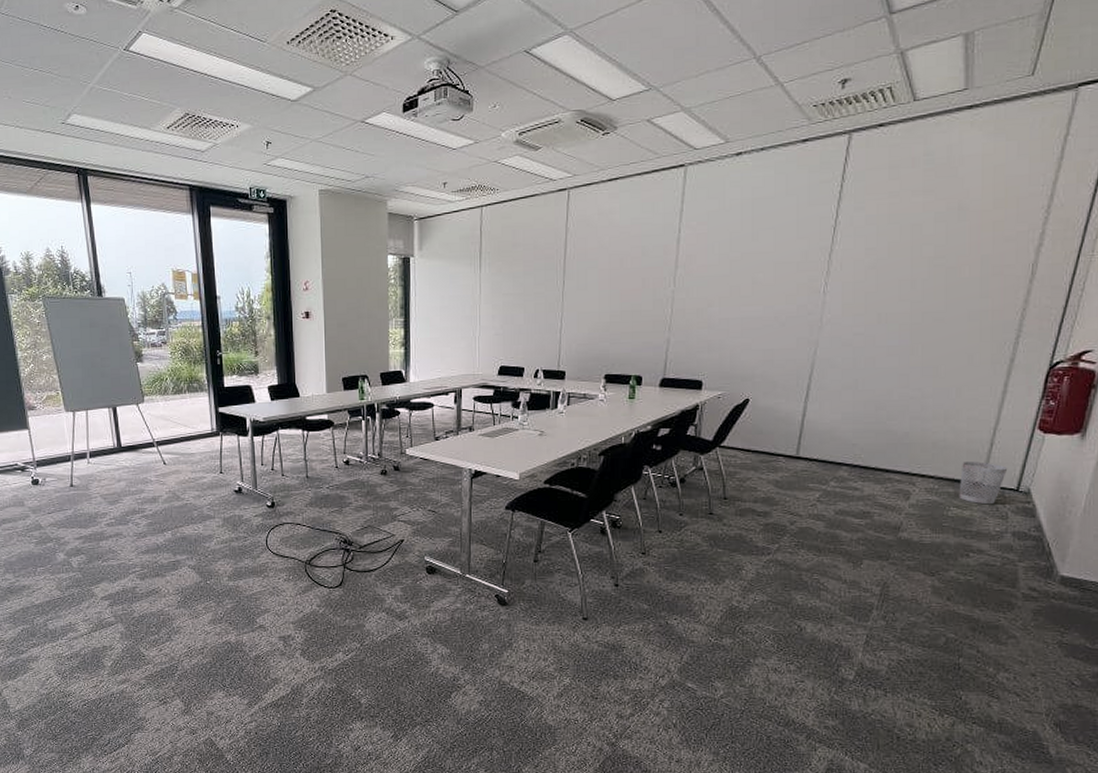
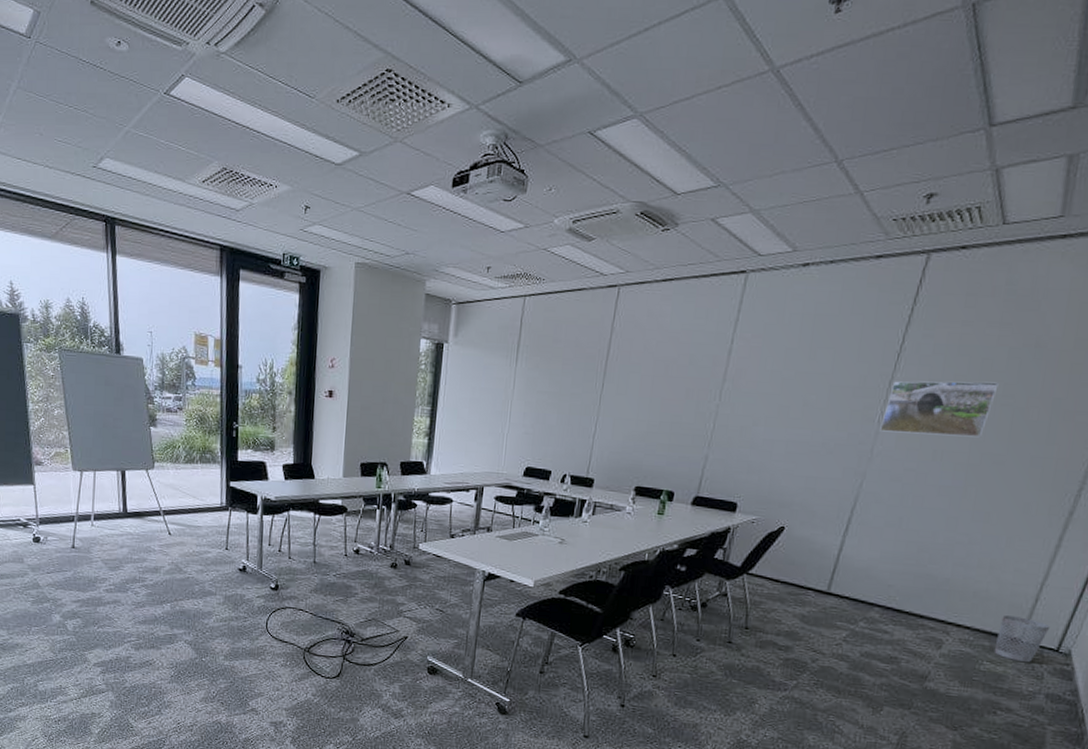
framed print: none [826,245,930,301] -> present [880,381,999,438]

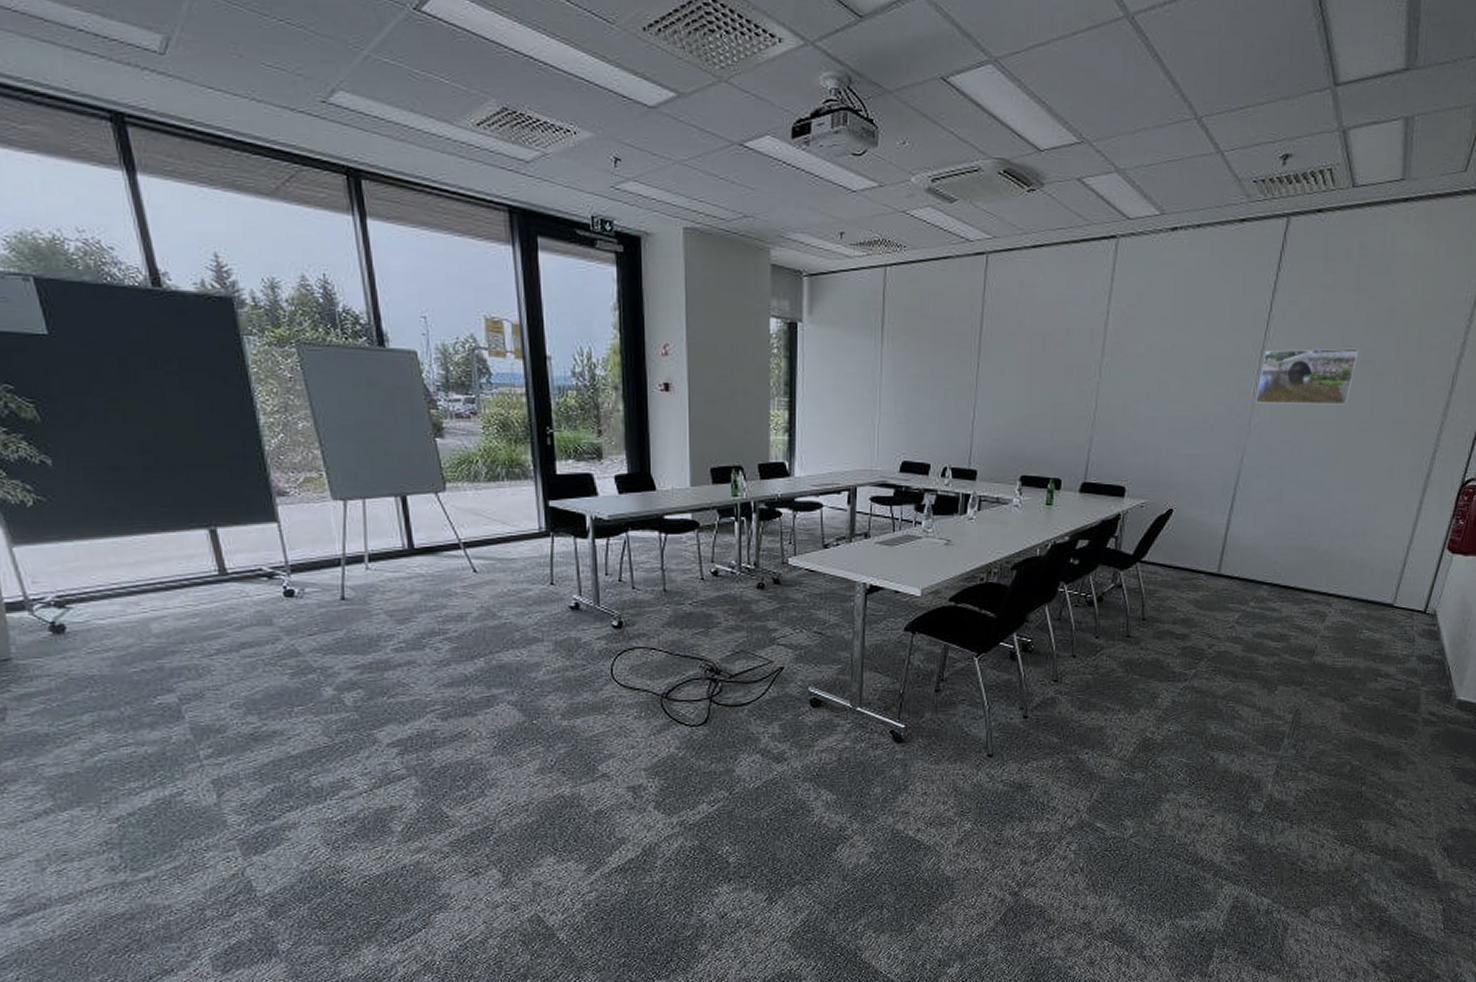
wastebasket: present [994,615,1051,663] -> none [1371,582,1418,627]

